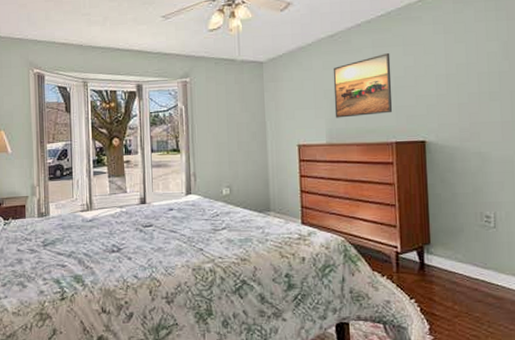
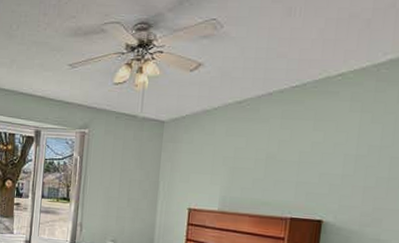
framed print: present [333,52,393,118] -> none [231,125,299,188]

